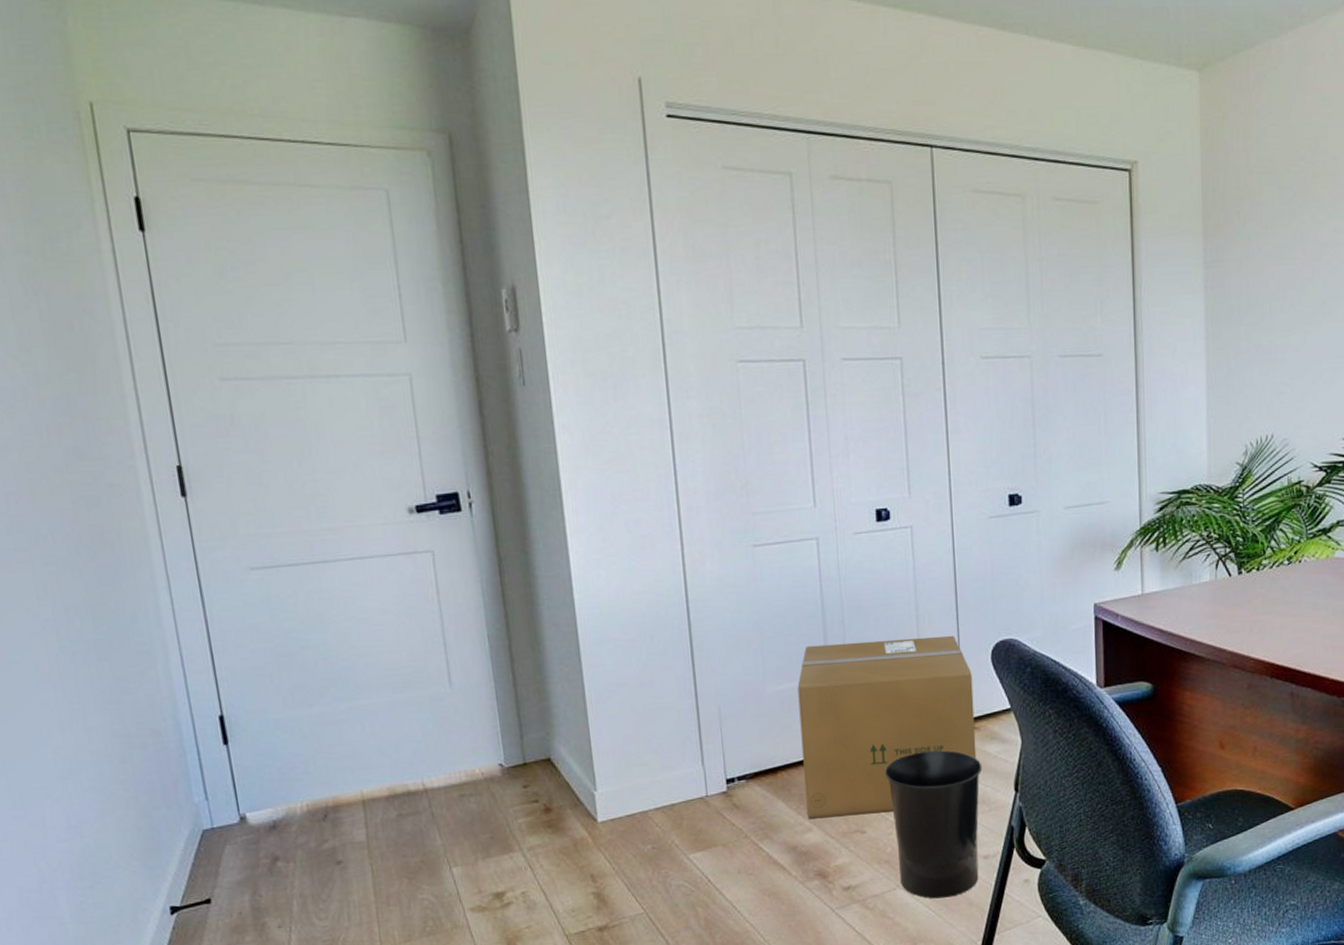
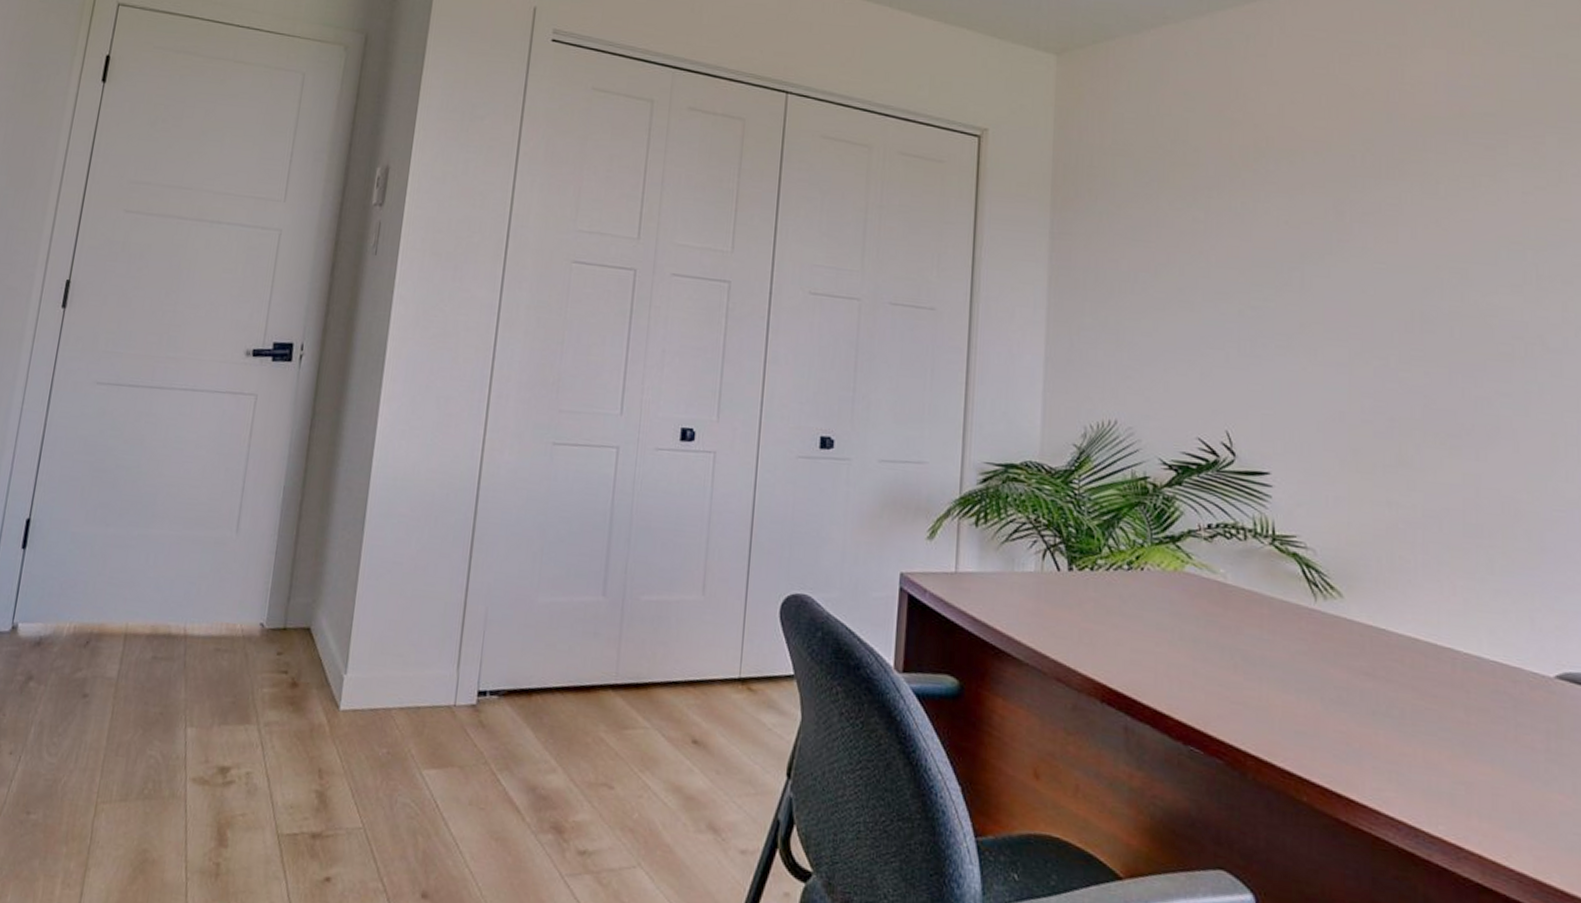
box: present [797,636,977,819] -> none [554,559,757,770]
waste bin: present [885,750,983,899] -> none [642,704,754,894]

